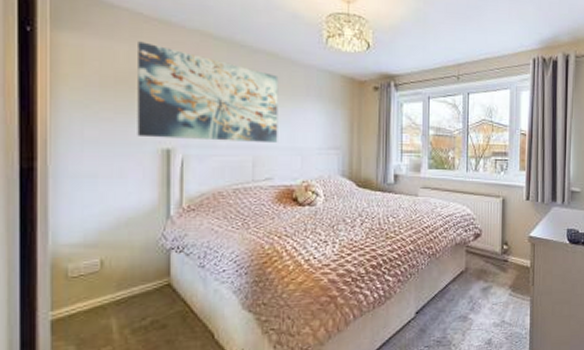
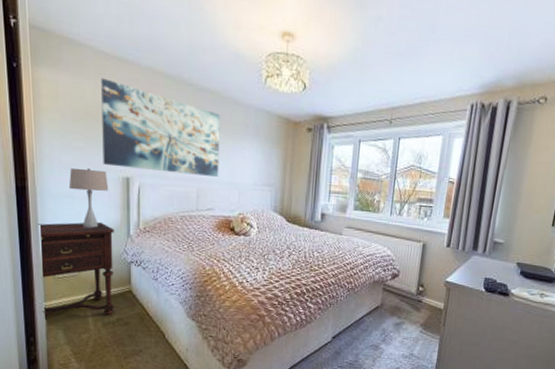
side table: none [47,203,150,331] -> present [38,221,114,317]
table lamp: none [91,141,144,211] -> present [68,167,109,228]

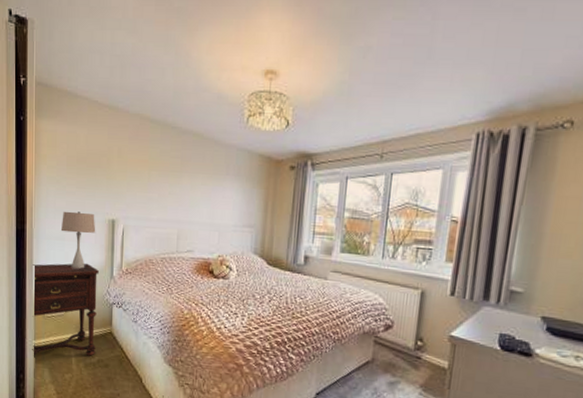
wall art: present [101,78,221,177] -> none [92,126,203,218]

